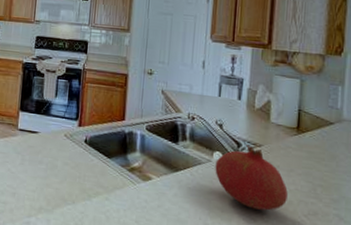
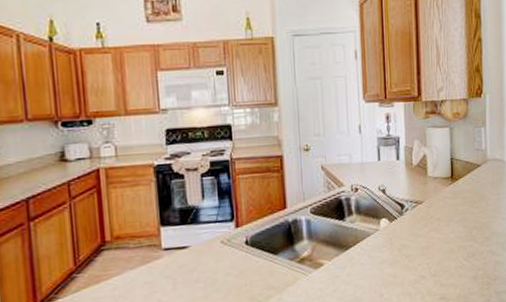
fruit: present [215,144,288,211] -> none [383,204,449,267]

